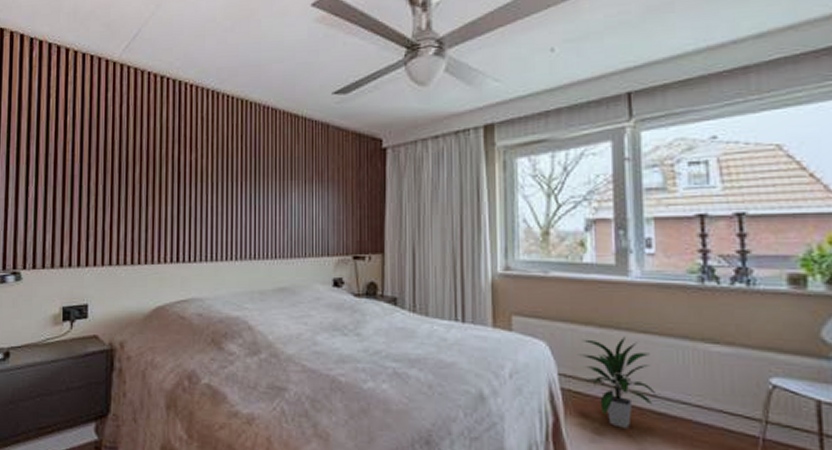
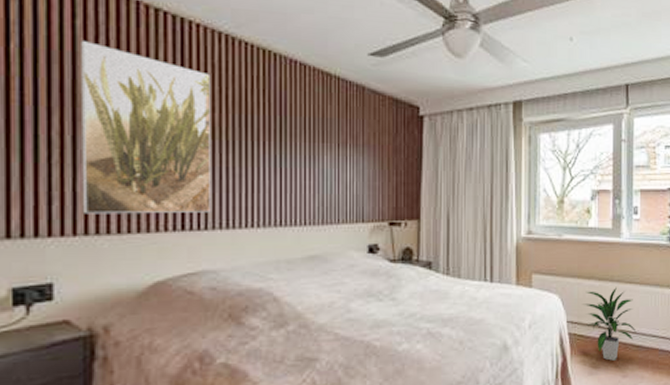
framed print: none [108,108,200,248] -> present [79,39,211,214]

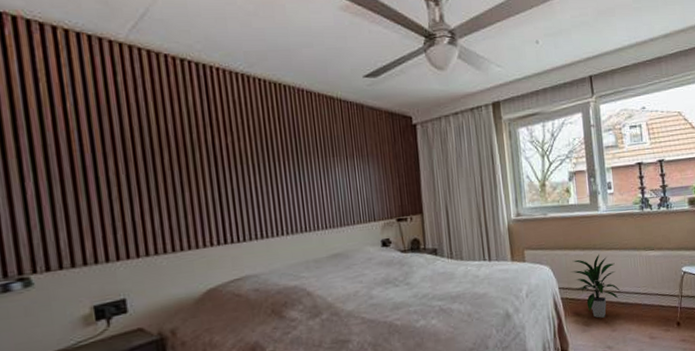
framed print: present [79,39,211,214] -> none [122,92,247,239]

